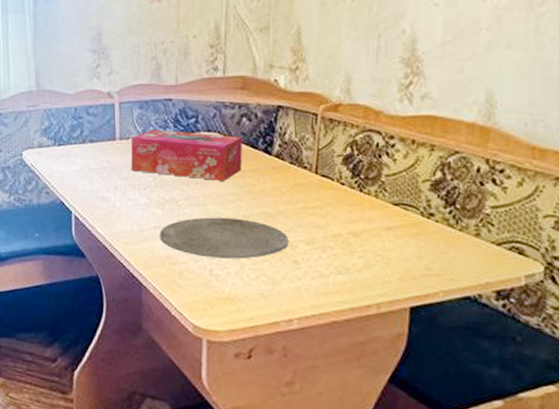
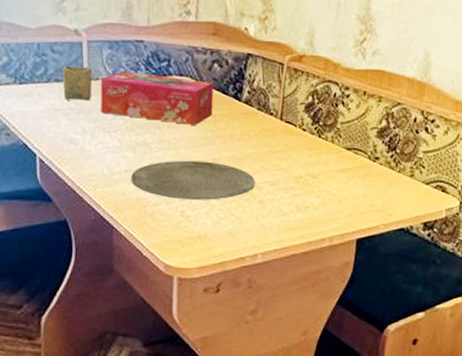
cup: none [96,127,123,160] -> present [62,65,92,101]

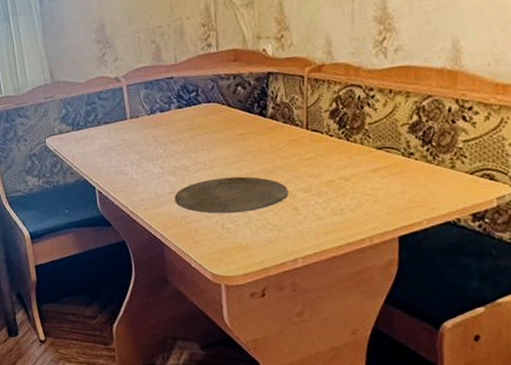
cup: present [62,65,92,101] -> none [109,107,134,138]
tissue box: present [101,71,214,125] -> none [141,104,241,146]

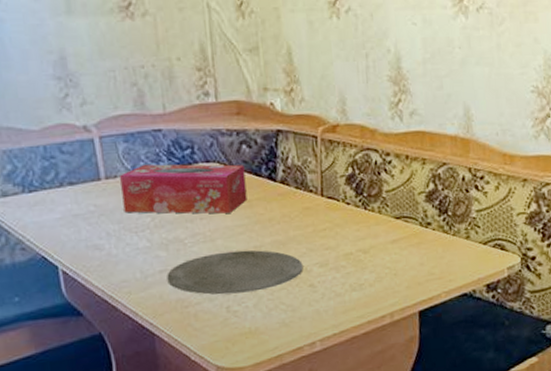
tissue box: none [141,104,241,146] -> present [120,164,247,214]

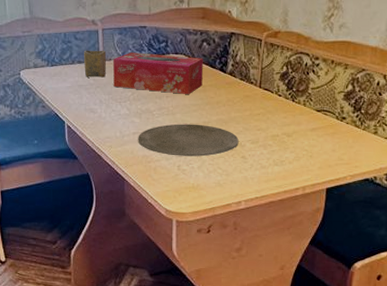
cup: none [75,165,112,203] -> present [83,50,106,78]

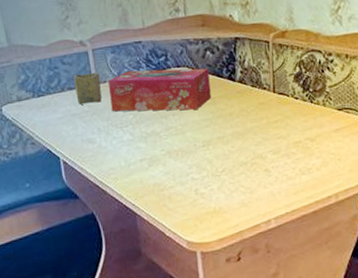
plate: present [138,124,239,157] -> none [146,140,259,180]

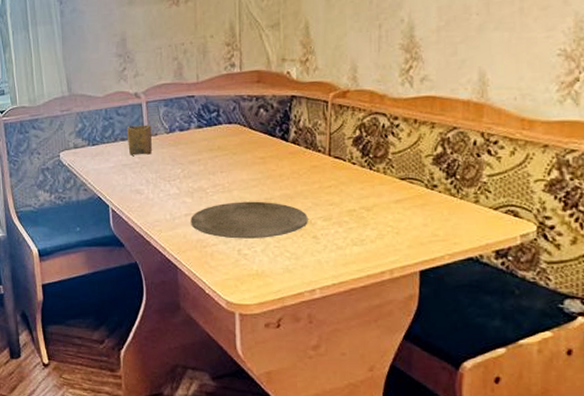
tissue box: present [108,68,212,112] -> none [160,124,262,168]
plate: none [146,140,259,180] -> present [191,201,308,239]

